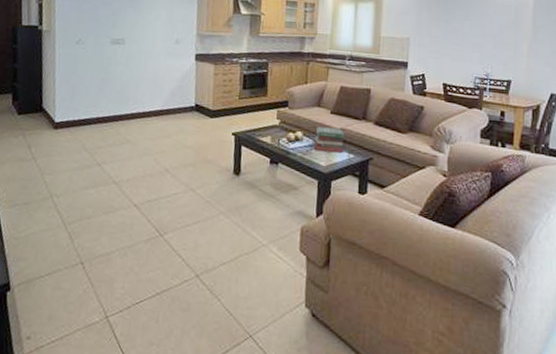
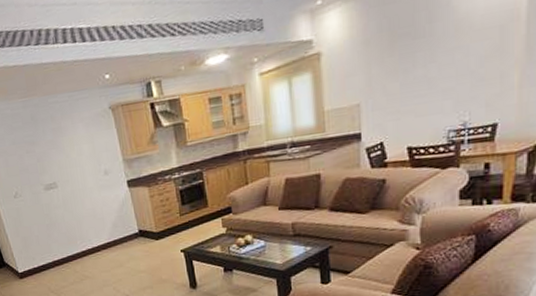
books: present [314,127,345,154] -> none [266,223,299,251]

